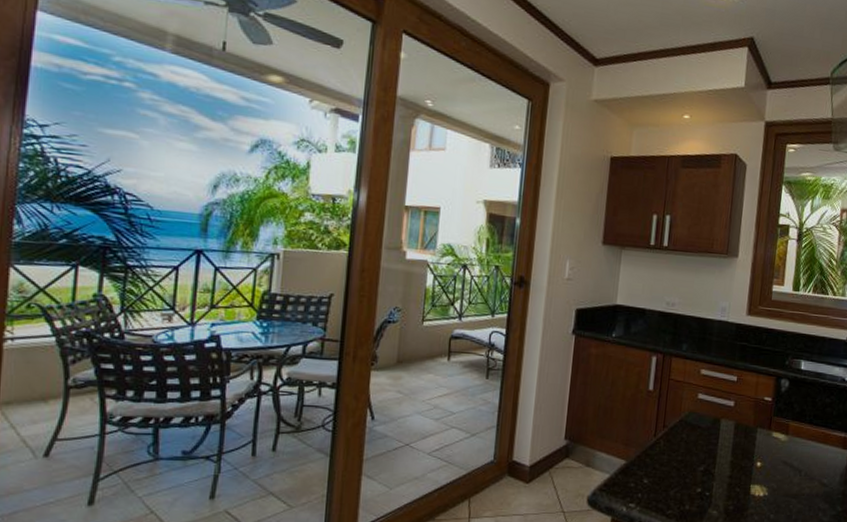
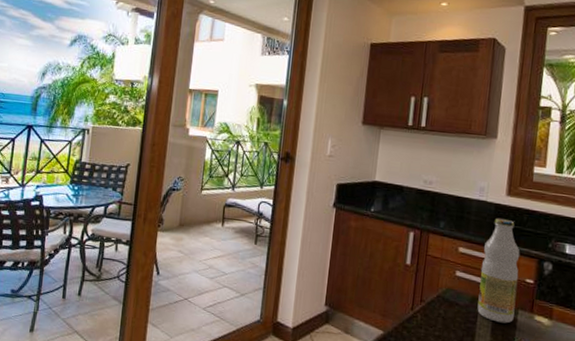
bottle: none [718,337,760,442] -> present [477,217,520,324]

